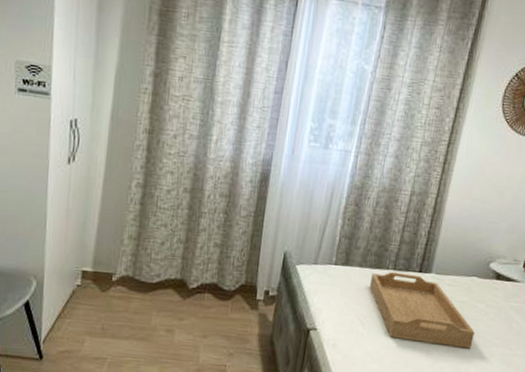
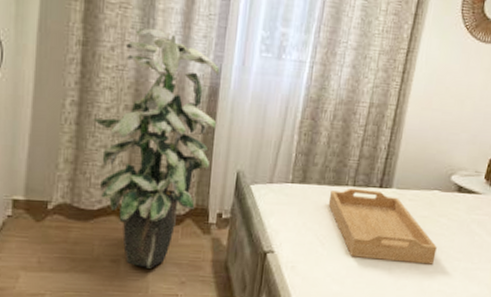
indoor plant: none [155,118,271,339] -> present [93,27,220,268]

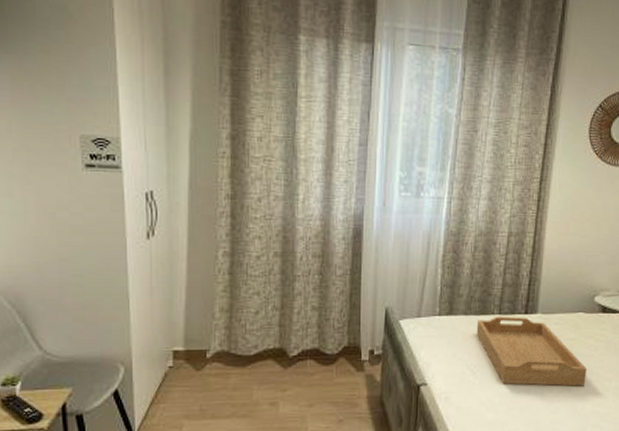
indoor plant: present [93,27,220,268] -> none [245,177,363,409]

